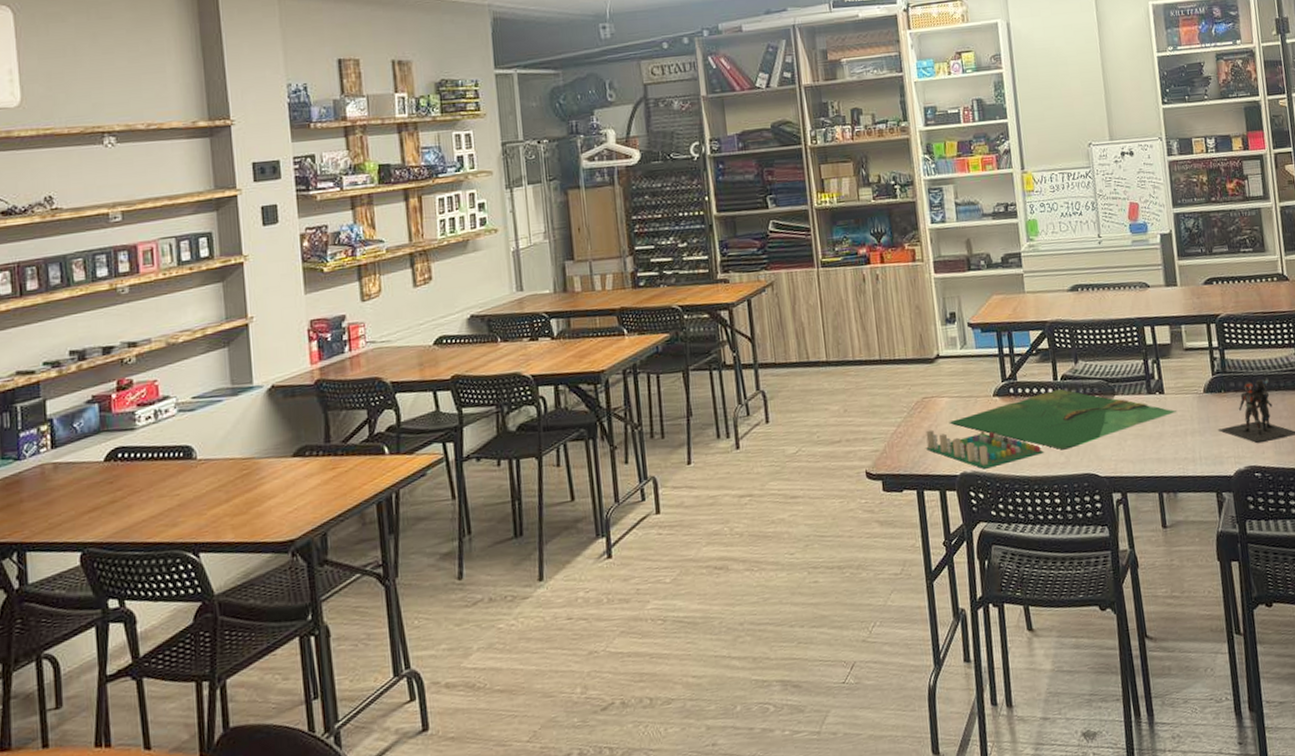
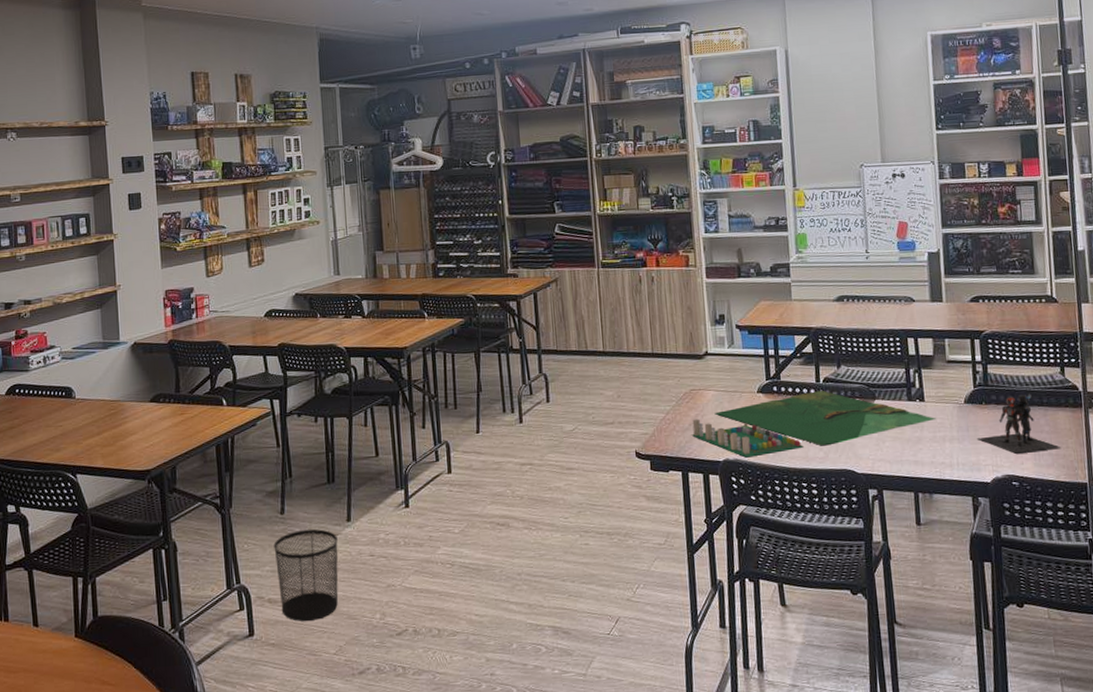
waste bin: none [450,593,531,707] -> present [273,529,339,621]

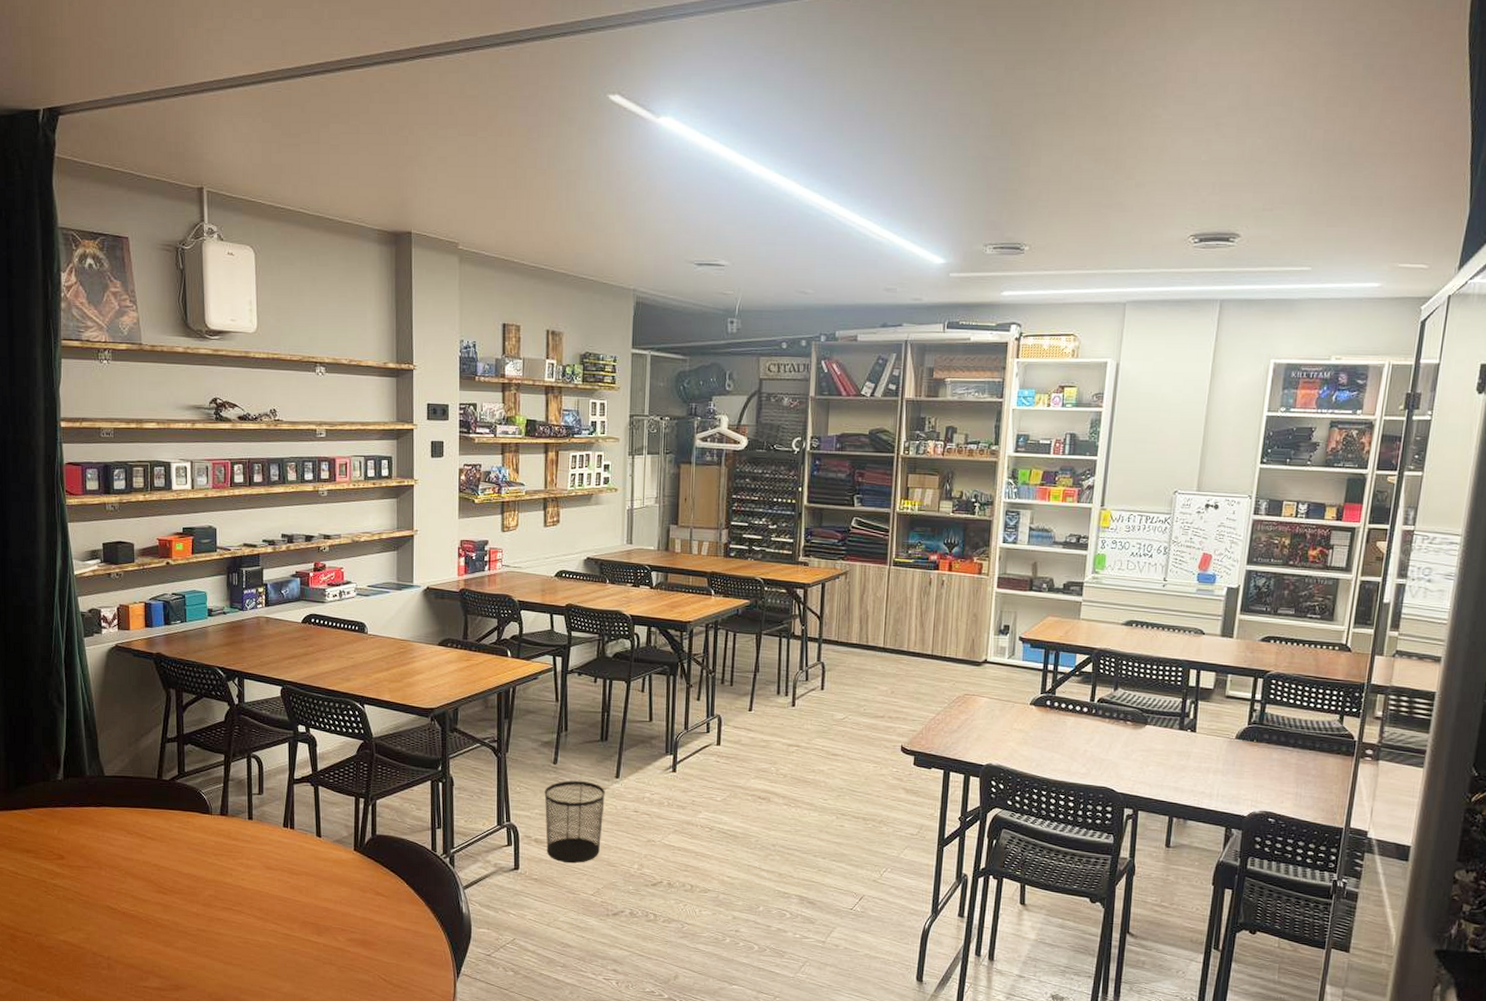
board game: present [691,419,804,458] -> none [958,722,1067,765]
terrain map: present [714,391,936,446] -> none [984,710,1204,763]
figurines: present [977,393,1062,454] -> none [1242,736,1325,793]

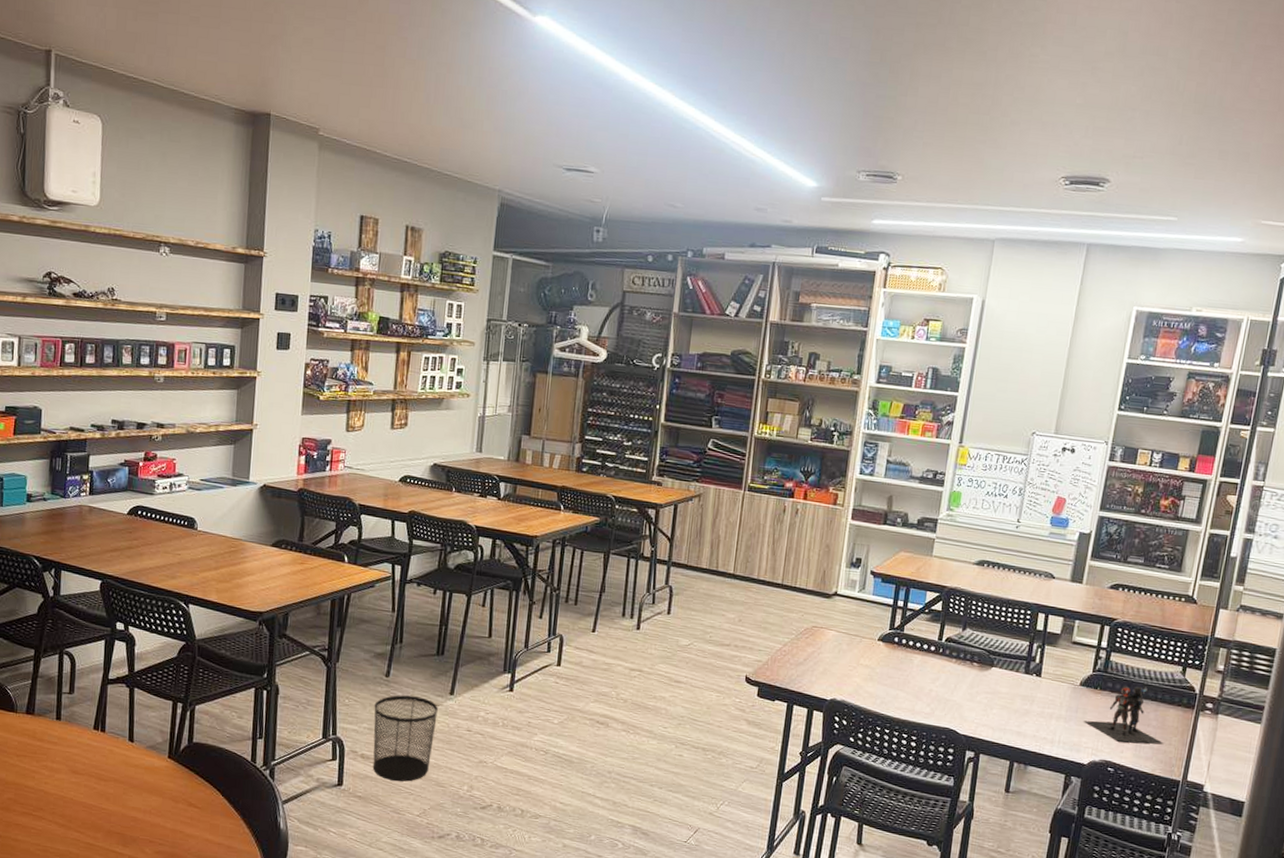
figurines: none [1242,736,1325,793] -> present [1084,686,1164,745]

